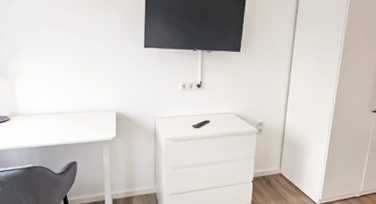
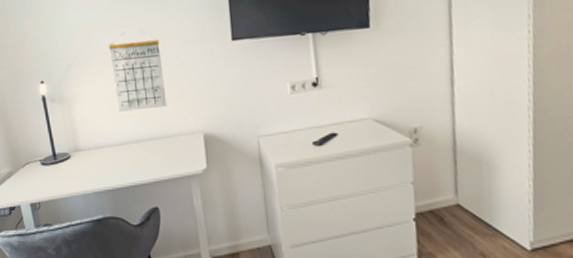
calendar: none [48,37,91,90] -> present [108,39,167,112]

